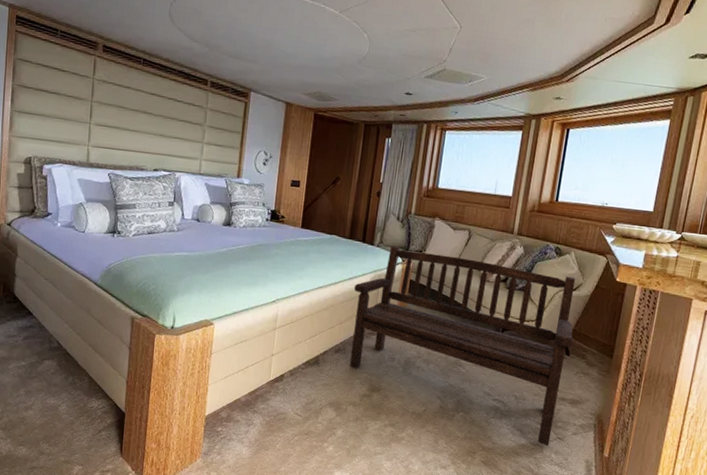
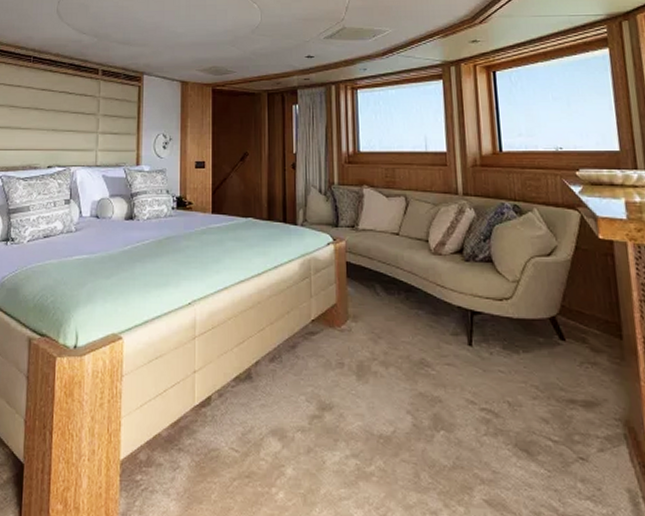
bench: present [349,245,576,446] -> none [282,223,571,472]

